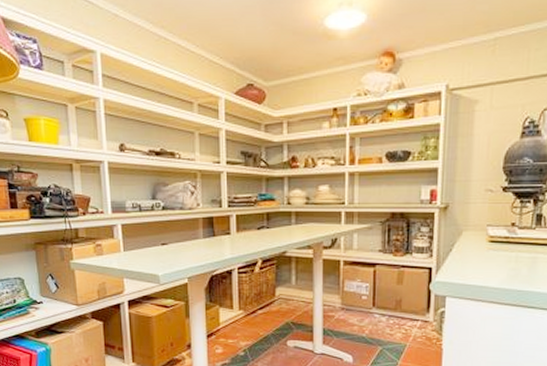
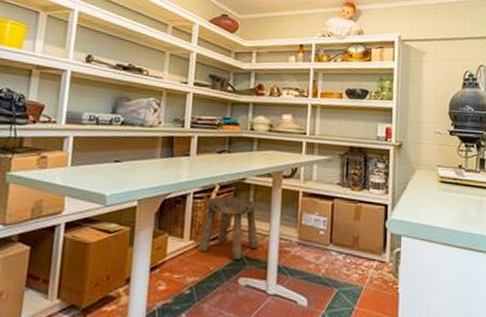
stool: none [247,270,303,326] -> present [198,196,259,261]

